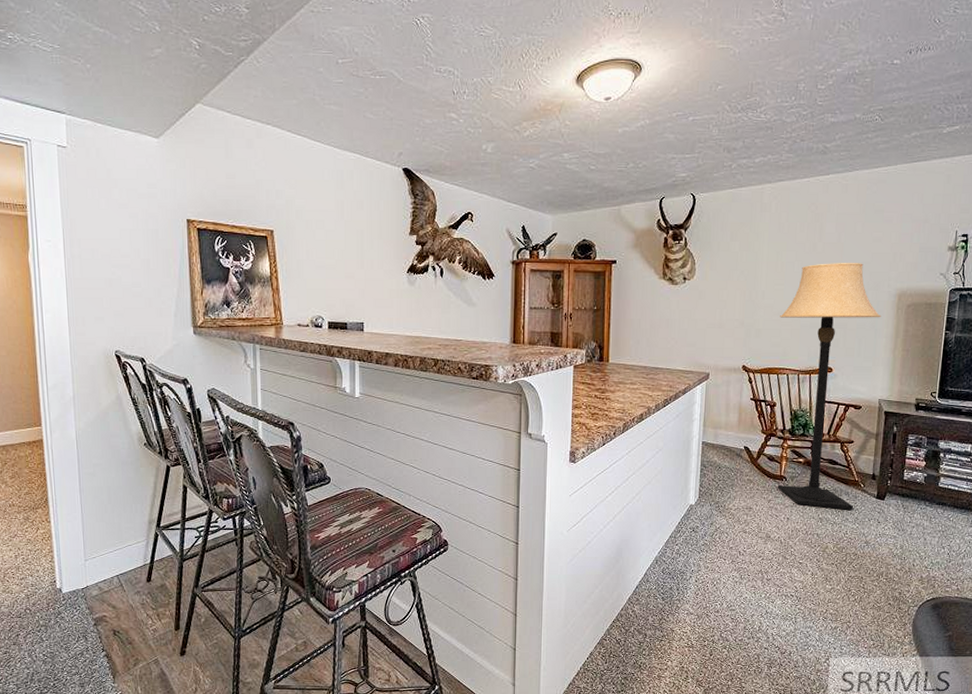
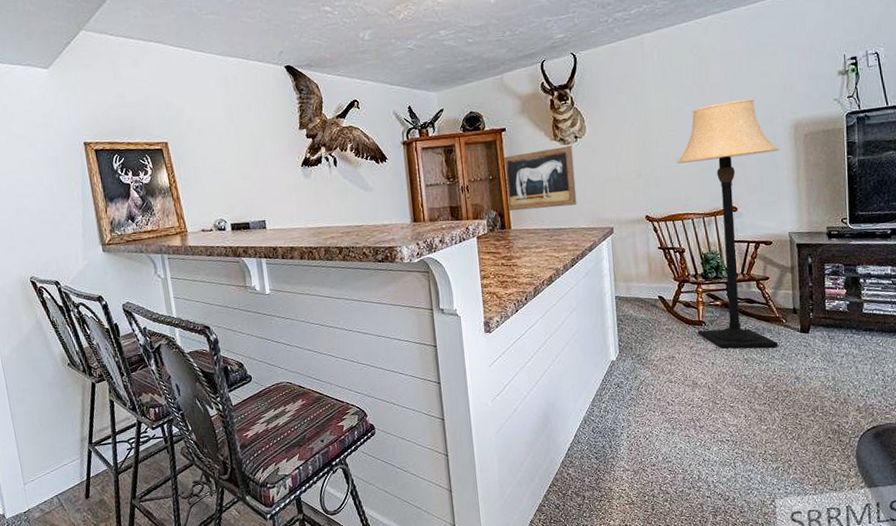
wall art: none [608,286,680,346] -> present [501,145,577,212]

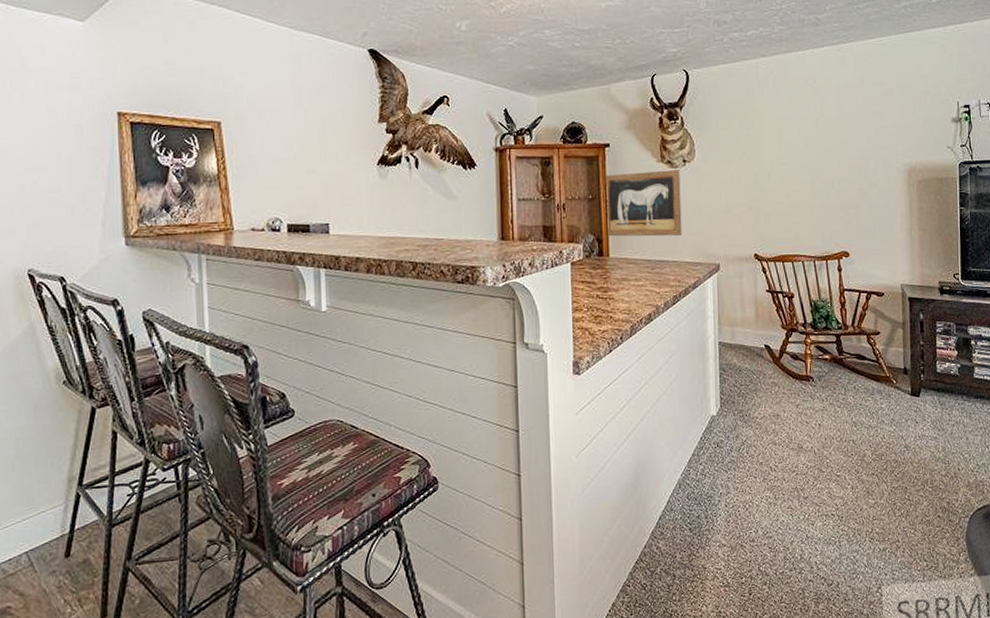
lamp: present [676,99,780,349] -> none [788,138,894,411]

